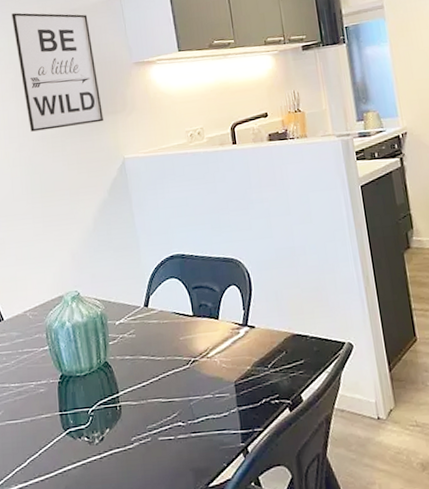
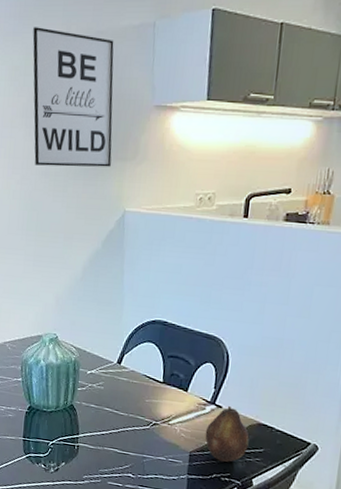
fruit: none [244,324,289,384] -> present [205,406,249,462]

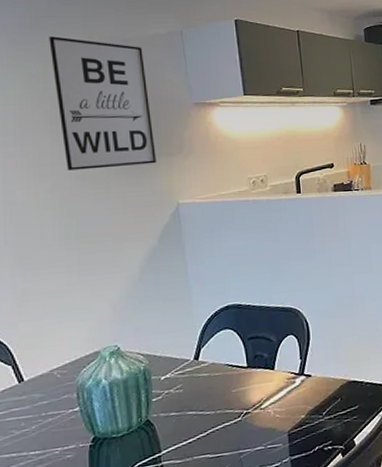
fruit: present [205,406,249,462] -> none [299,373,344,431]

